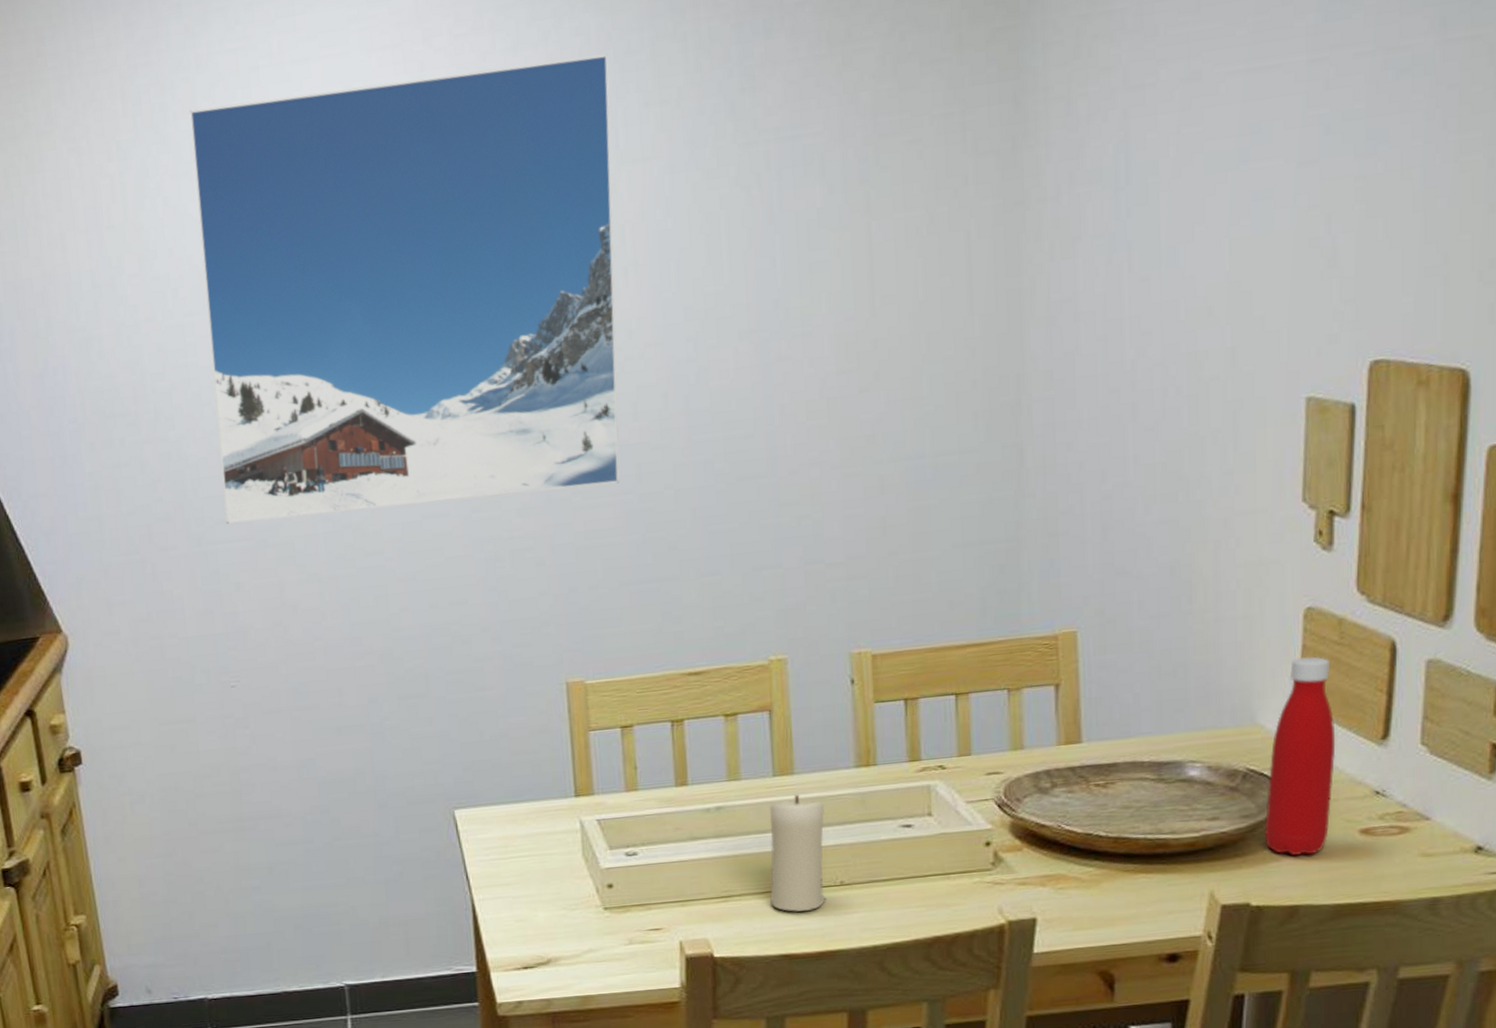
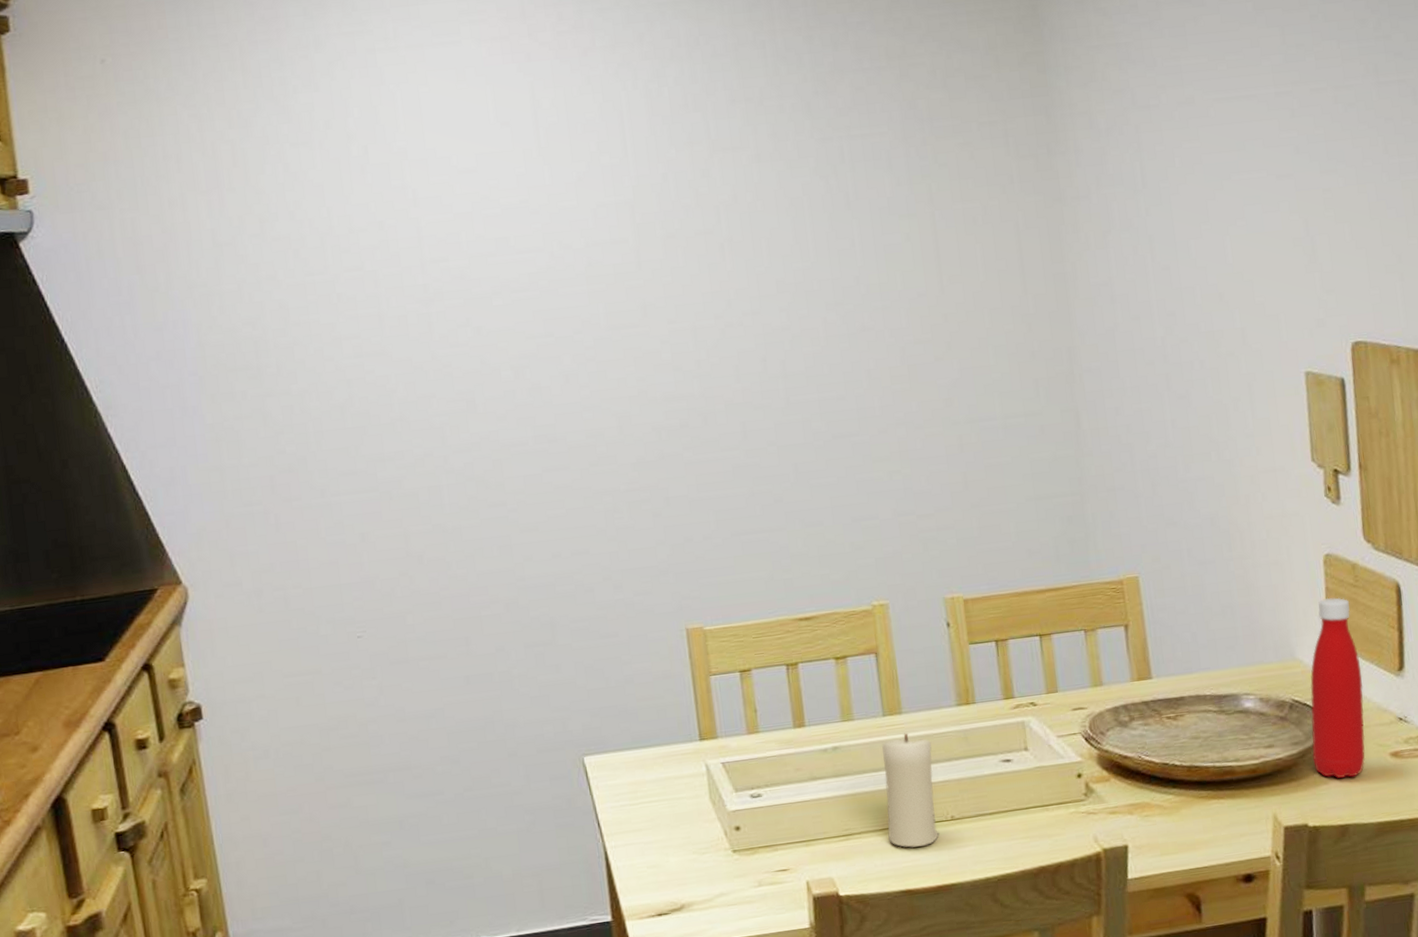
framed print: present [189,54,620,524] -> none [308,56,726,476]

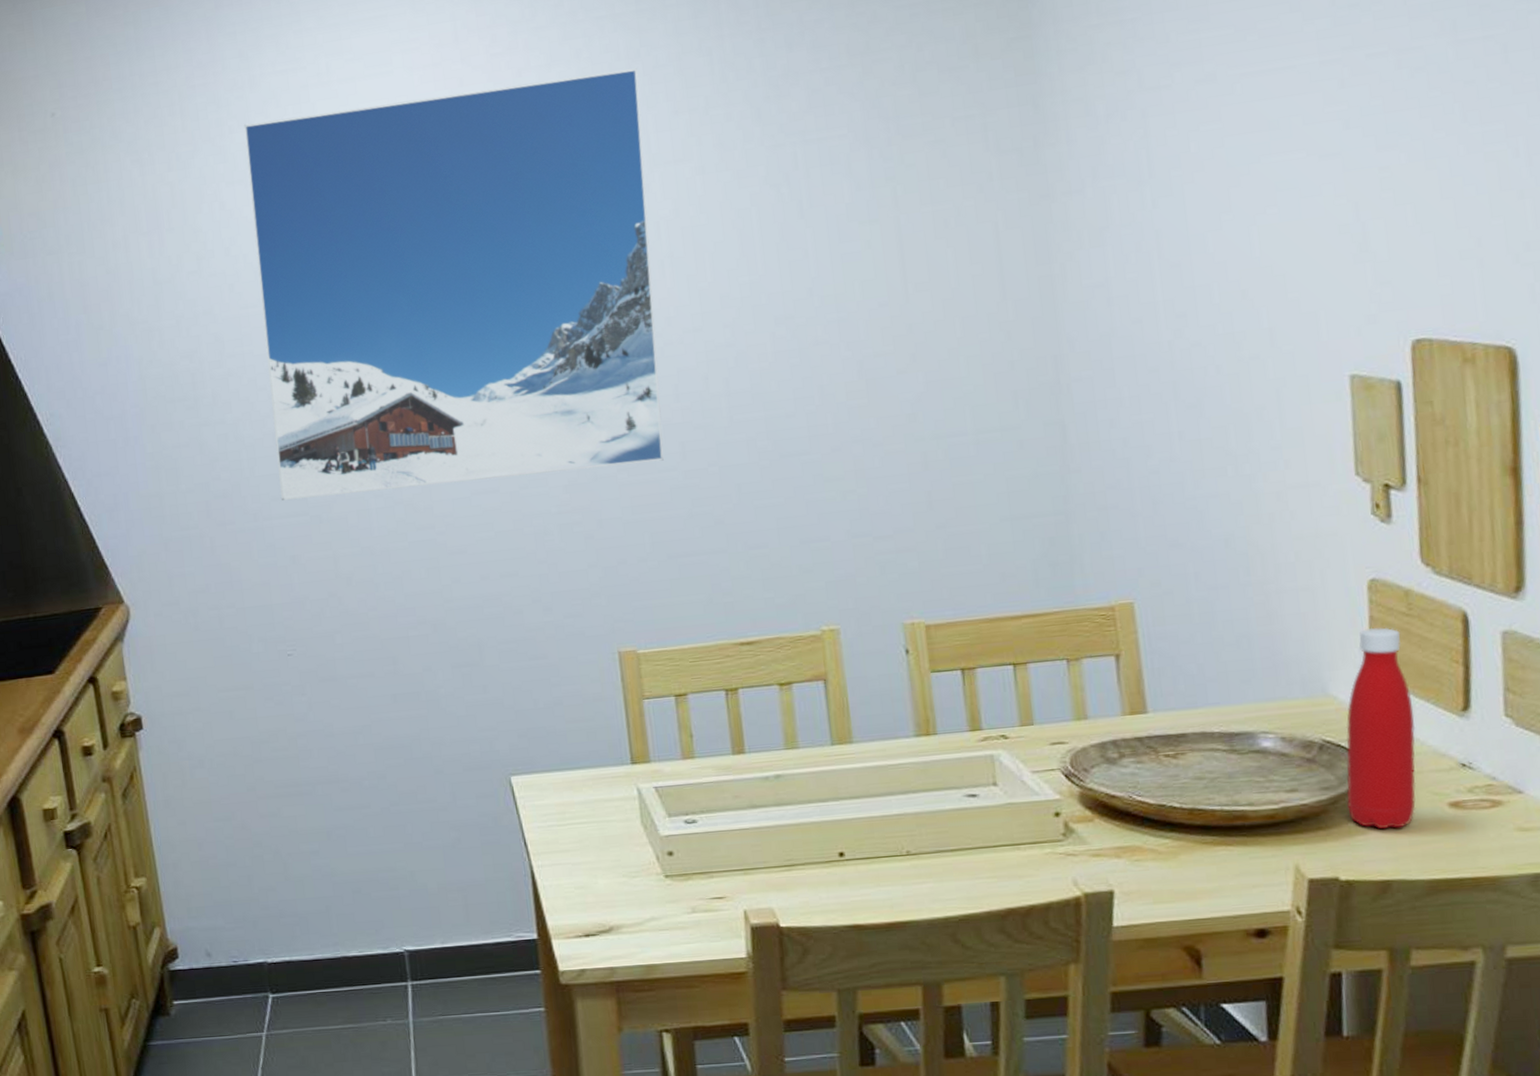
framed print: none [308,56,726,476] -> present [243,68,664,500]
candle: present [882,732,940,848] -> none [830,763,893,882]

